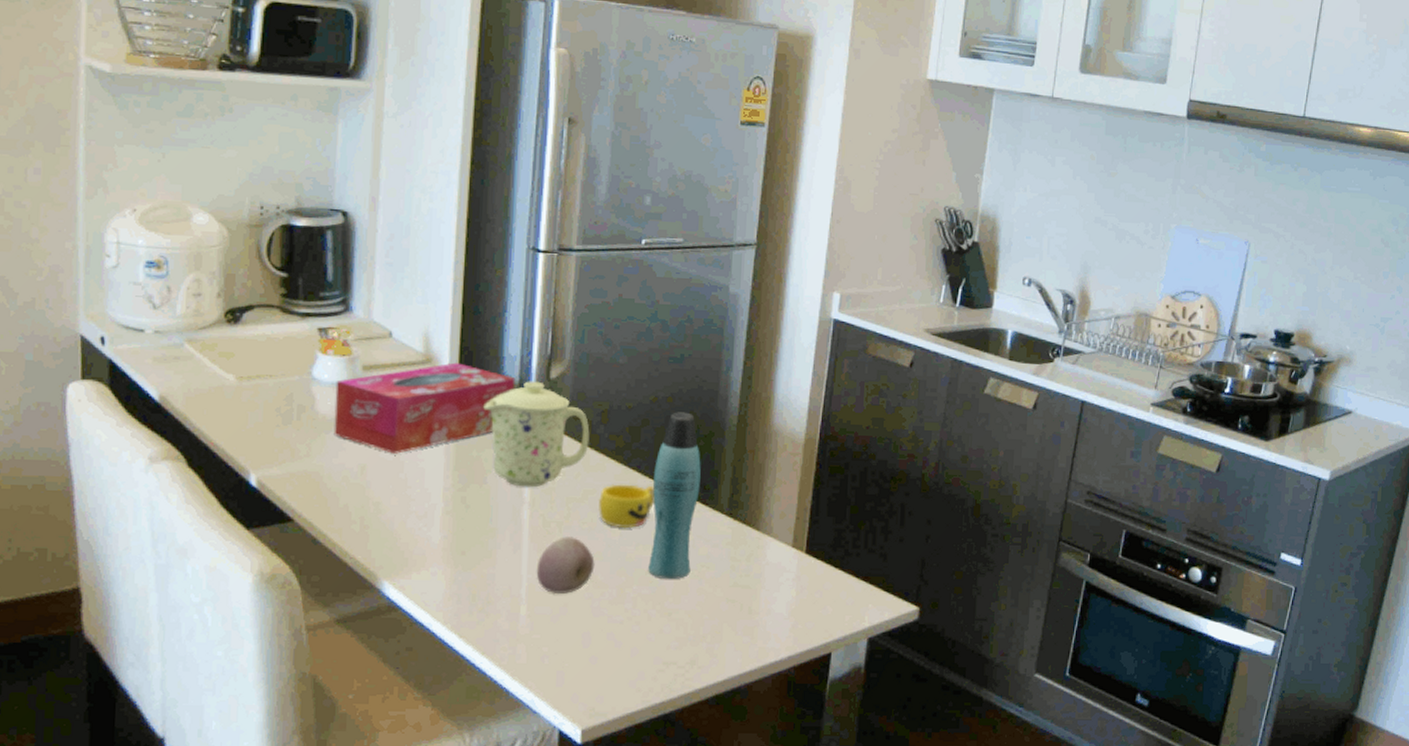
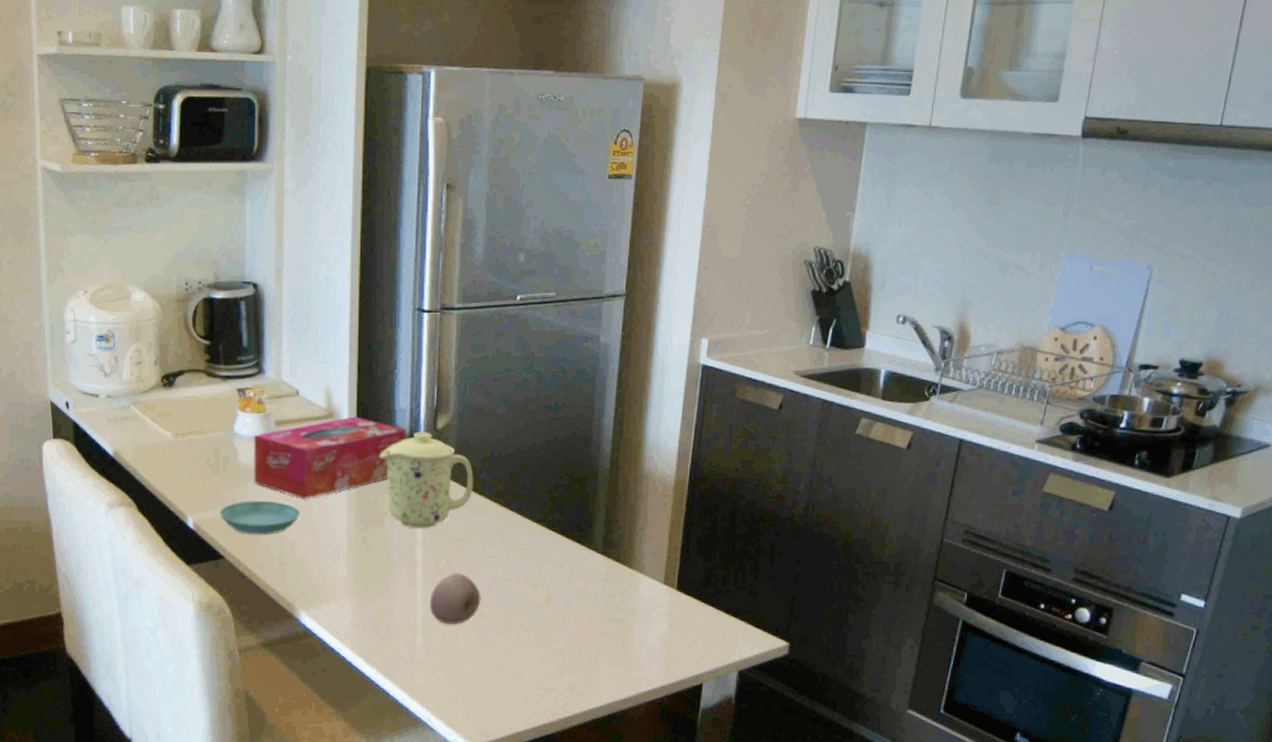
saucer: none [290,454,388,495] -> present [219,500,300,535]
cup: present [598,484,655,529] -> none [482,525,534,566]
bottle: present [648,412,701,580] -> none [529,457,576,614]

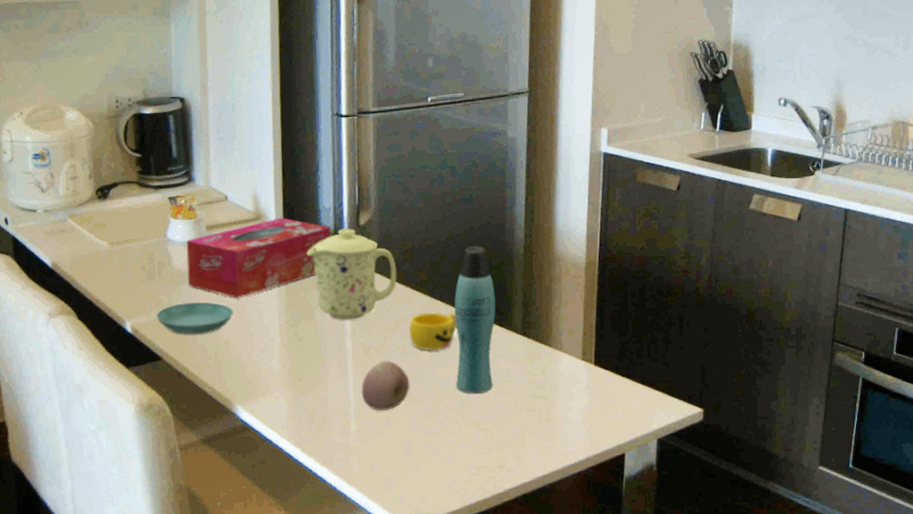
cup: none [482,525,534,566] -> present [408,312,457,351]
bottle: none [529,457,576,614] -> present [454,246,496,395]

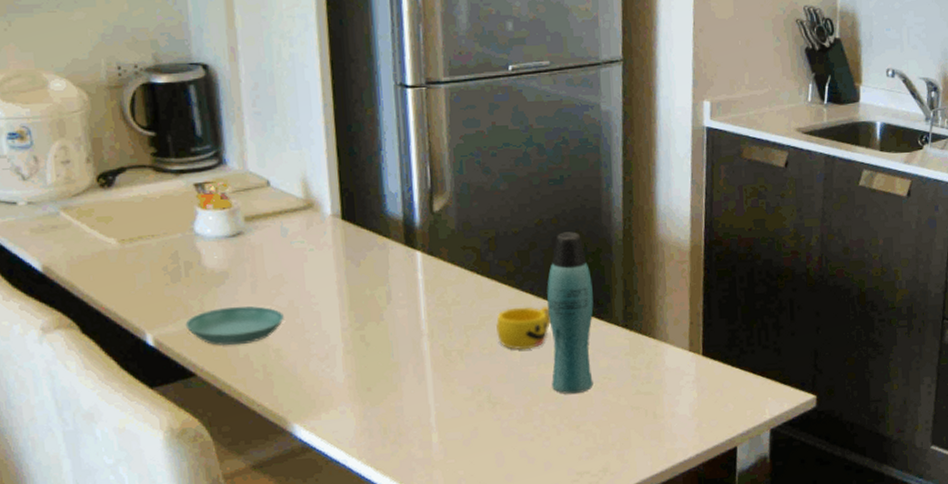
tissue box: present [186,217,331,298] -> none [219,205,400,300]
mug: present [306,228,397,320] -> none [371,215,480,321]
fruit: present [361,361,410,411] -> none [443,362,500,420]

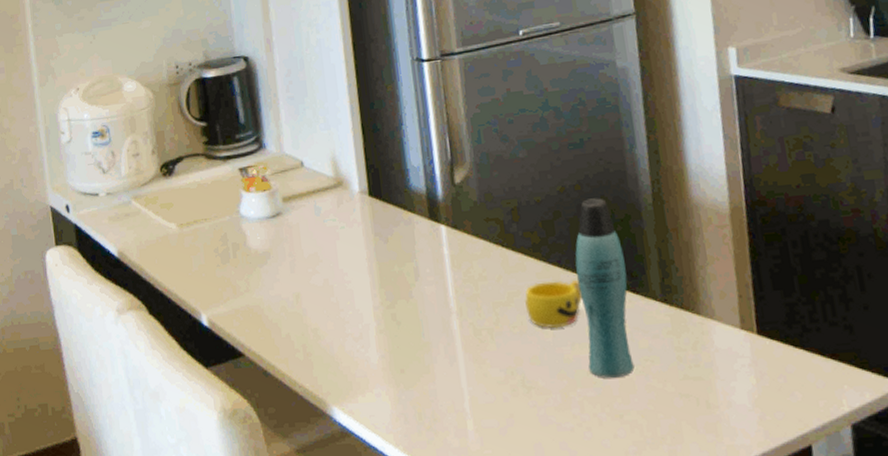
saucer: present [185,306,284,346] -> none [234,285,320,326]

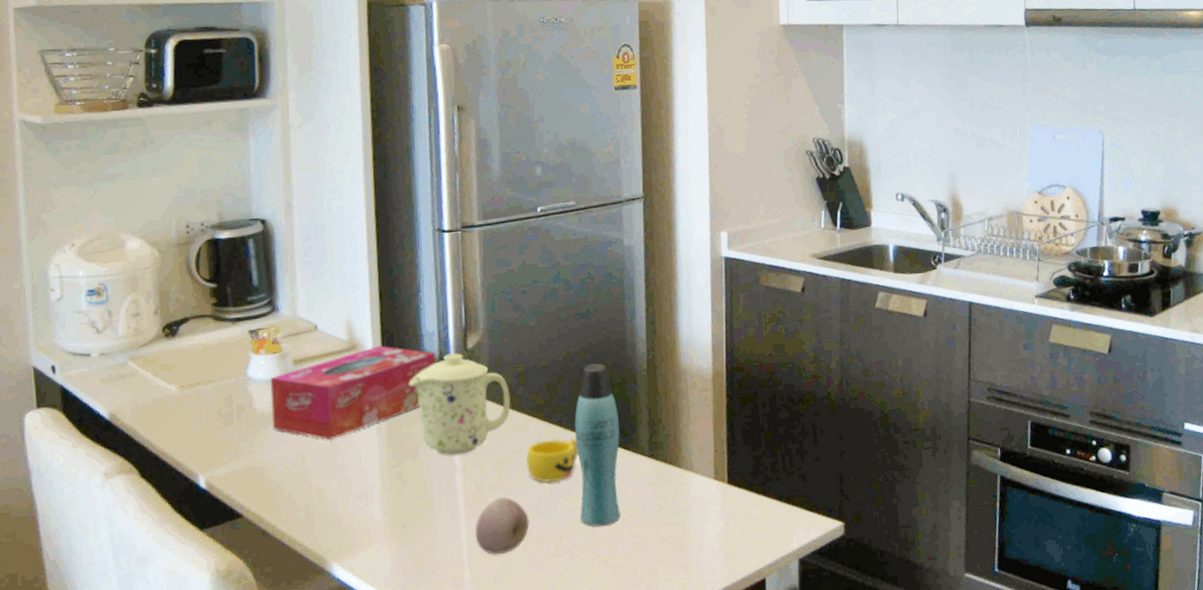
tissue box: none [261,181,424,279] -> present [270,345,436,440]
mug: none [397,188,505,298] -> present [408,353,511,456]
fruit: none [475,342,534,406] -> present [474,497,530,556]

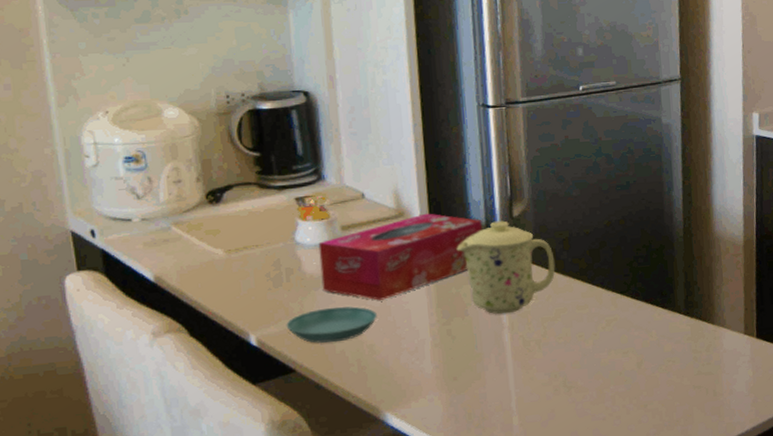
saucer: none [235,446,326,486] -> present [286,306,377,344]
fruit: present [474,497,530,556] -> none [522,351,574,403]
cup: present [525,439,578,483] -> none [569,299,620,338]
bottle: present [574,363,621,528] -> none [616,231,659,377]

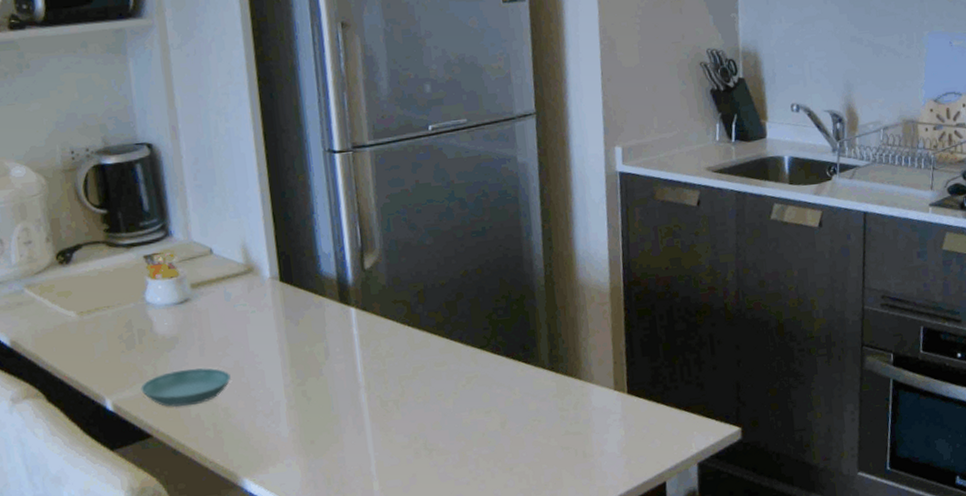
tissue box: present [318,213,483,300] -> none [168,267,334,361]
mug: present [456,220,556,315] -> none [308,273,411,374]

